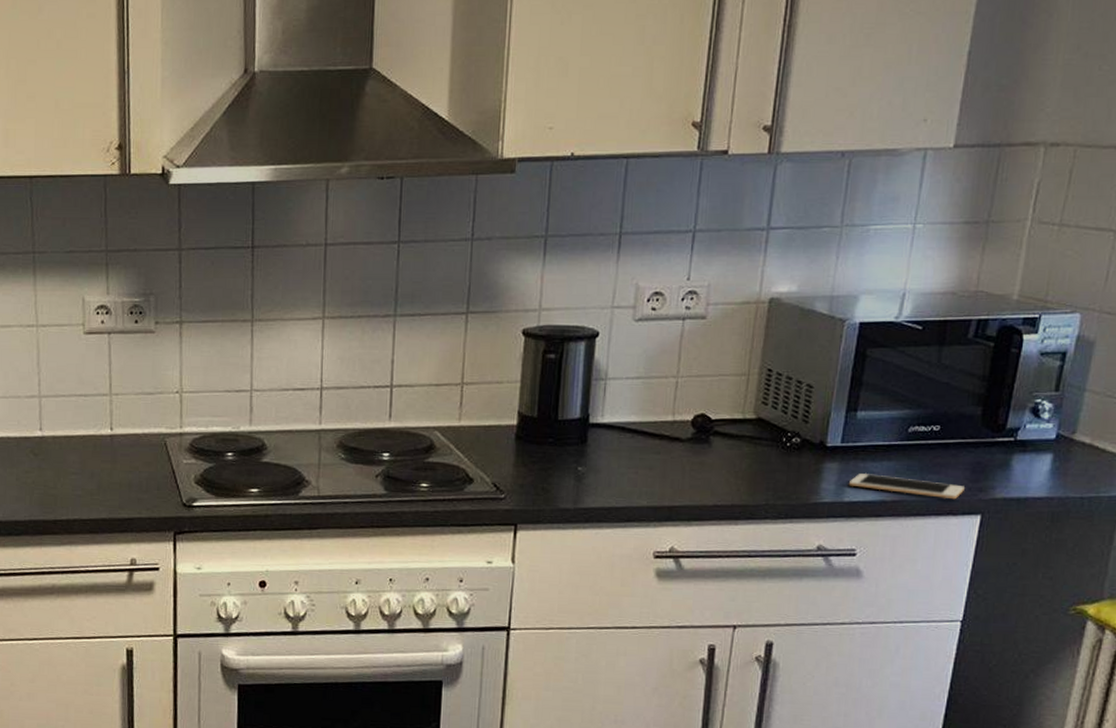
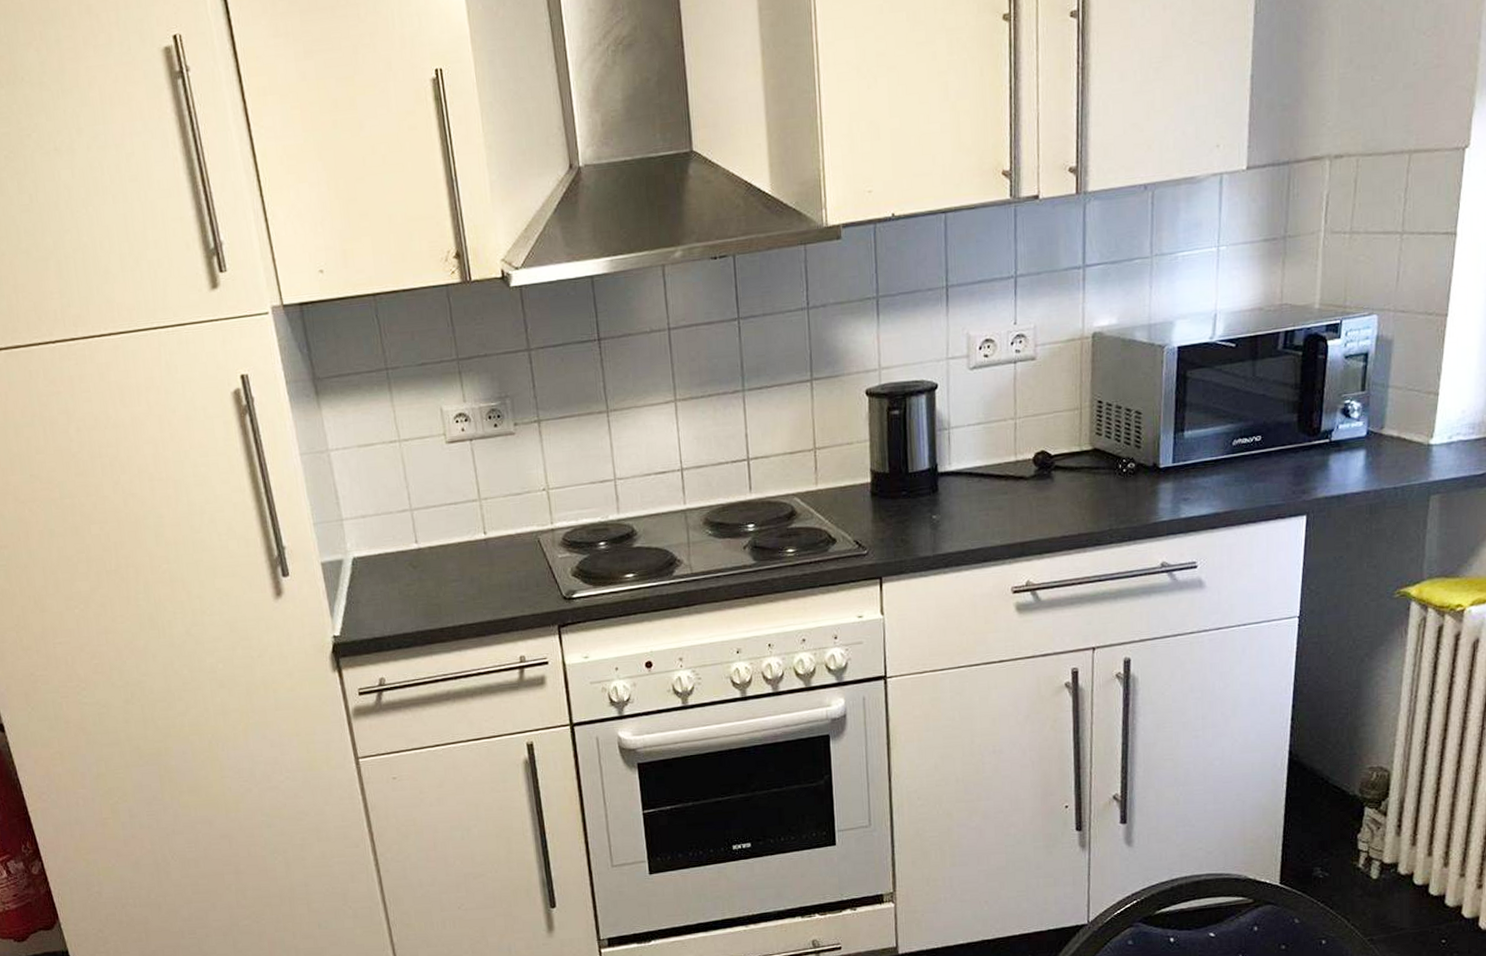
cell phone: present [848,472,965,500] -> none [1183,488,1289,504]

